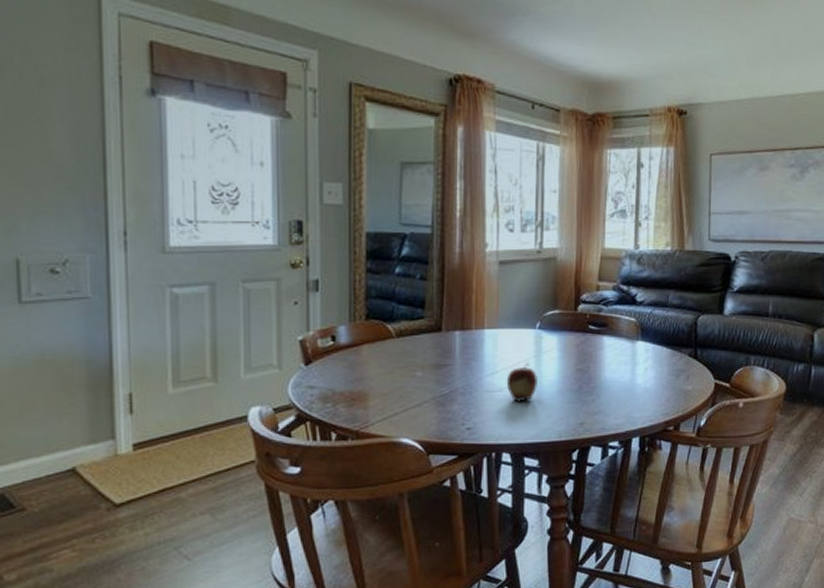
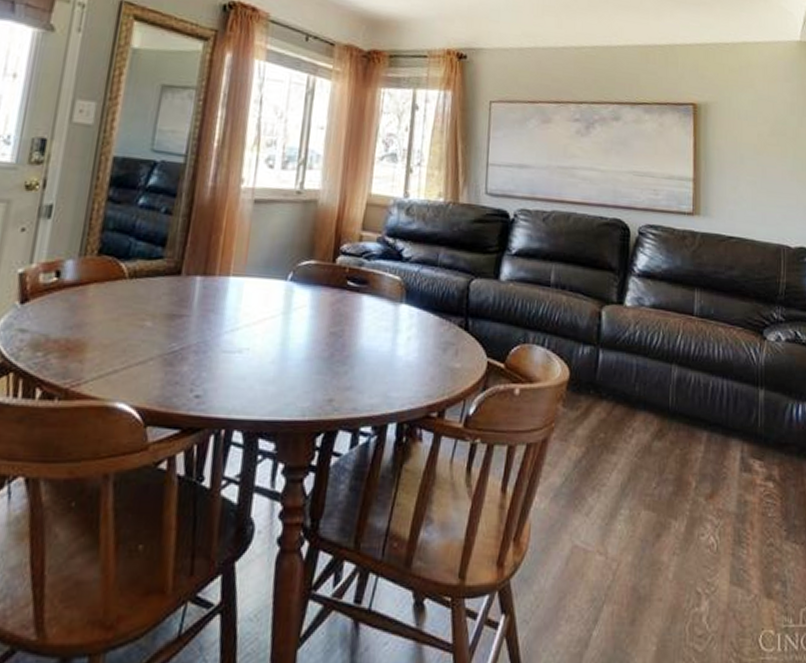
fruit: present [506,363,537,402] -> none [247,321,284,368]

